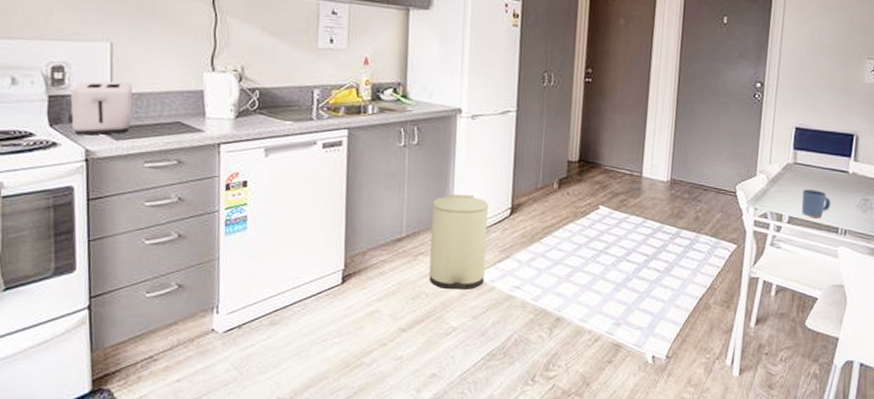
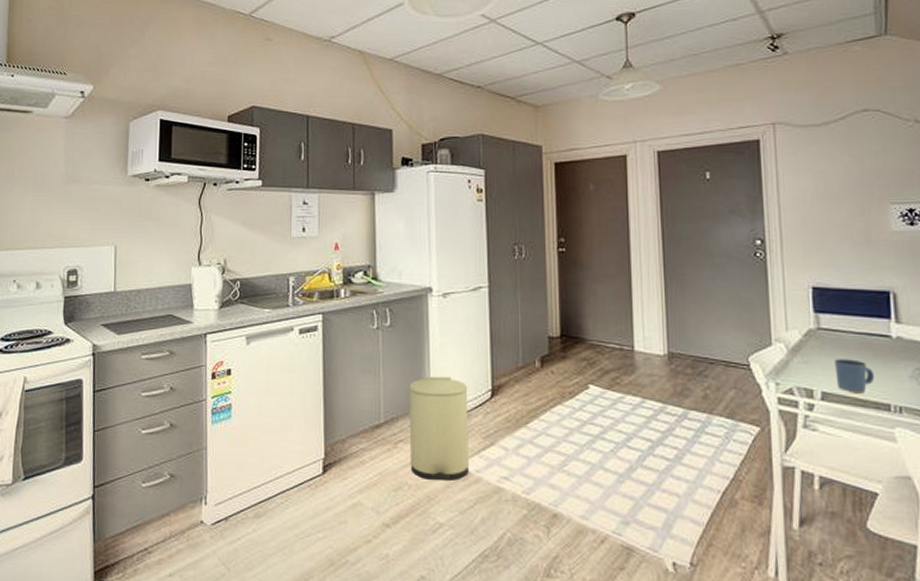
toaster: present [66,81,133,135] -> none [78,280,133,331]

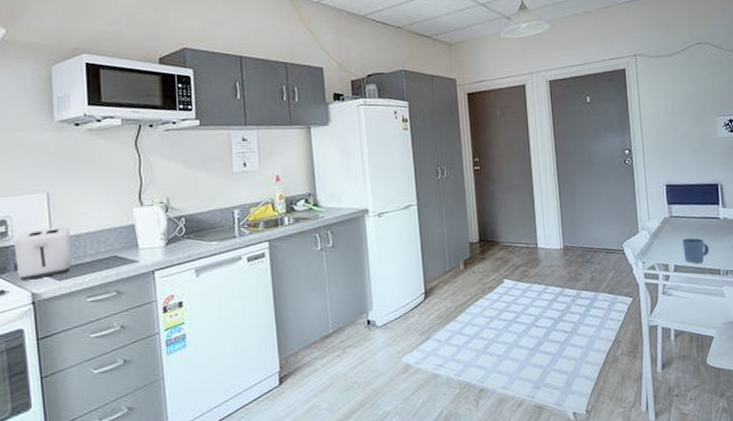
toaster: none [78,280,133,331] -> present [12,226,72,280]
pedal bin: present [409,376,469,481] -> none [353,285,409,377]

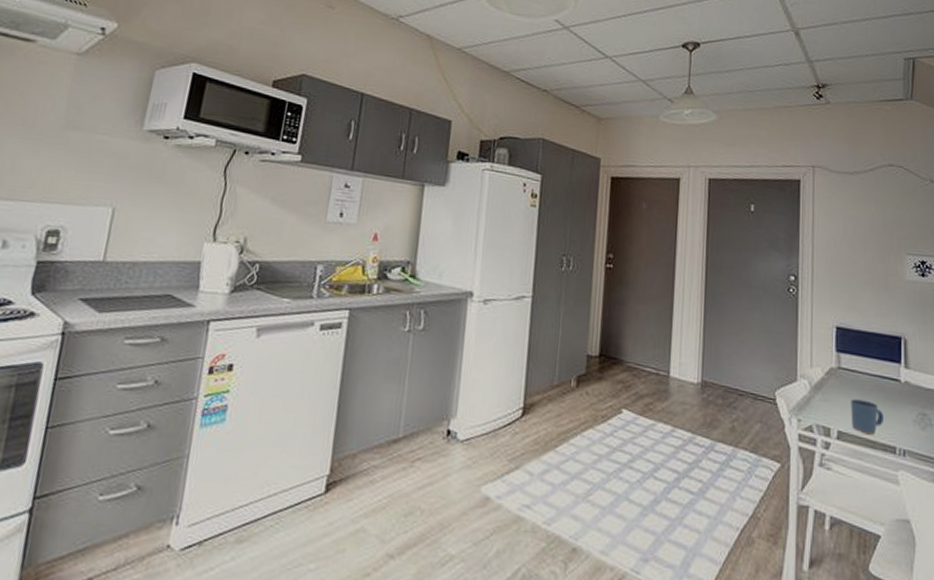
toaster: present [12,226,72,280] -> none [51,247,127,306]

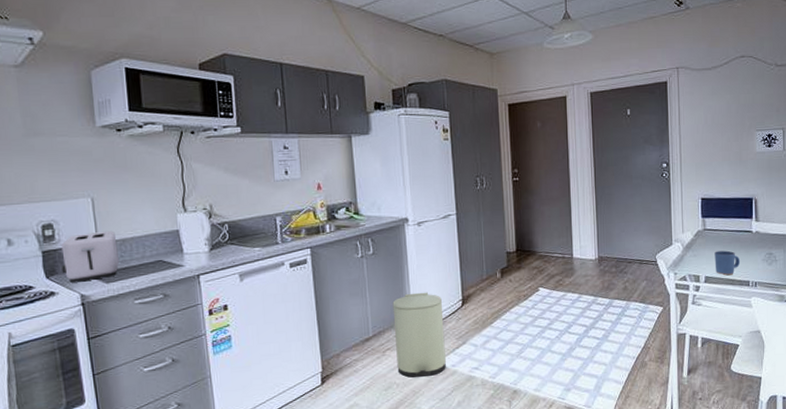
toaster: none [51,247,127,306] -> present [60,230,119,283]
pedal bin: none [426,387,498,507] -> present [392,292,446,378]

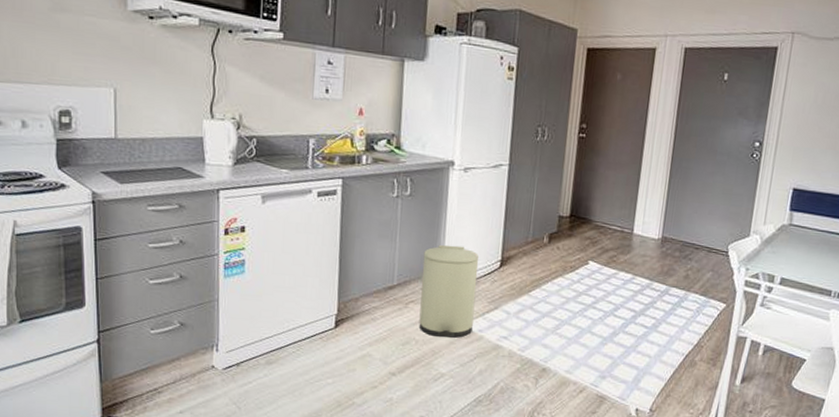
toaster: present [60,230,119,283] -> none [74,126,136,178]
mug: present [714,250,741,276] -> none [794,251,826,281]

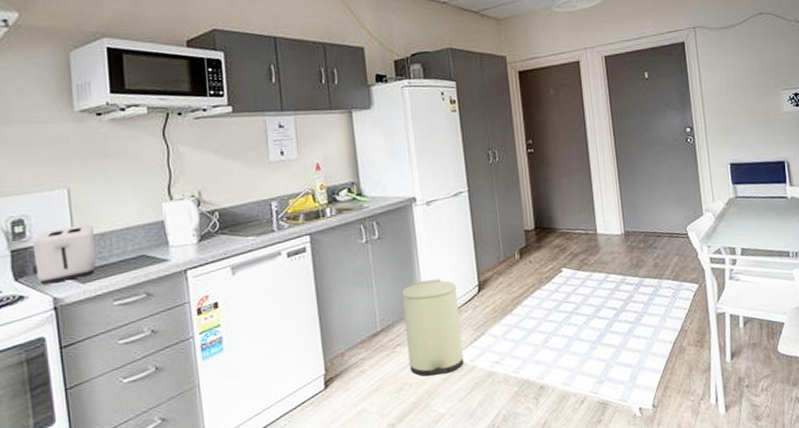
toaster: none [74,126,136,178] -> present [31,224,97,284]

